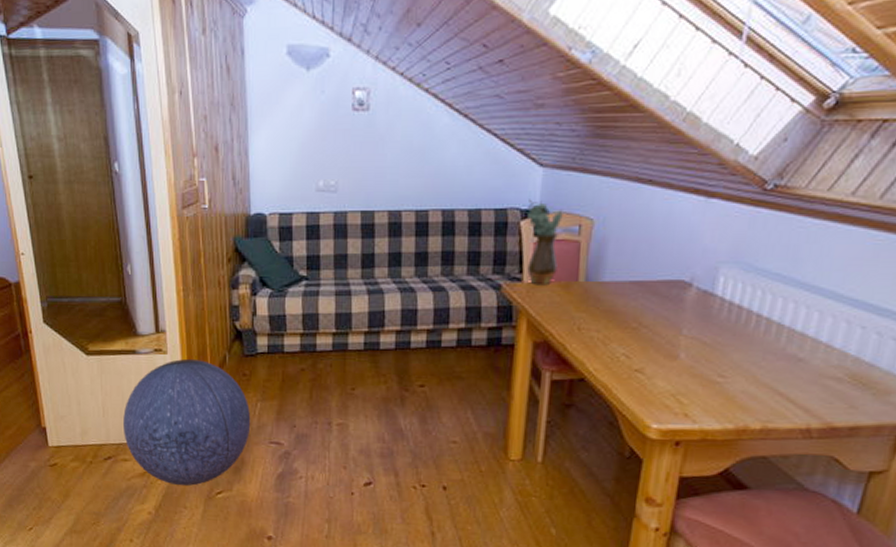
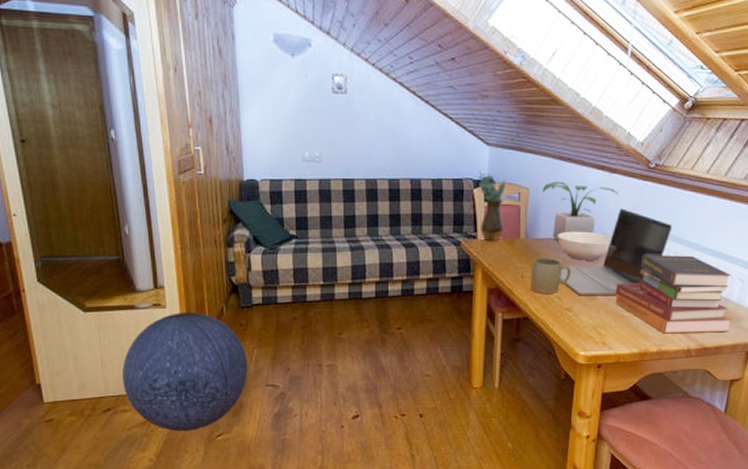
mug: none [588,306,646,351] -> present [530,258,572,294]
potted plant: none [611,210,719,285] -> present [543,182,620,241]
bowl: none [628,273,704,311] -> present [558,231,612,261]
laptop: none [629,244,795,356] -> present [560,208,673,296]
books: none [704,304,881,409] -> present [615,255,732,334]

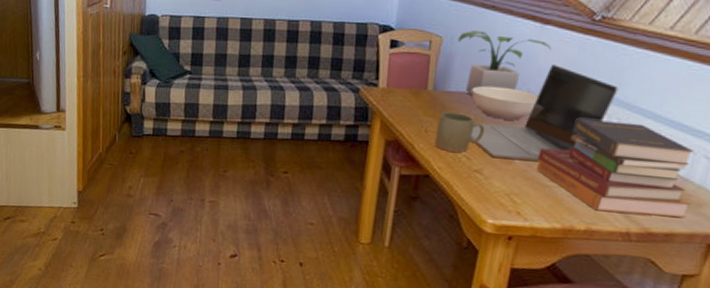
ball: present [121,313,248,431] -> none [22,136,135,248]
vase: present [478,171,506,241] -> none [382,16,416,90]

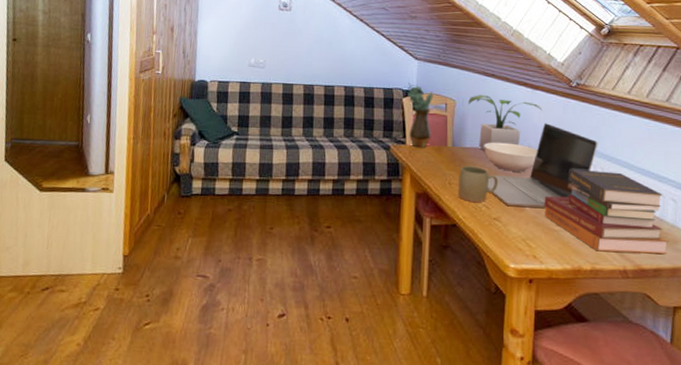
vase: none [382,16,416,90] -> present [407,82,433,147]

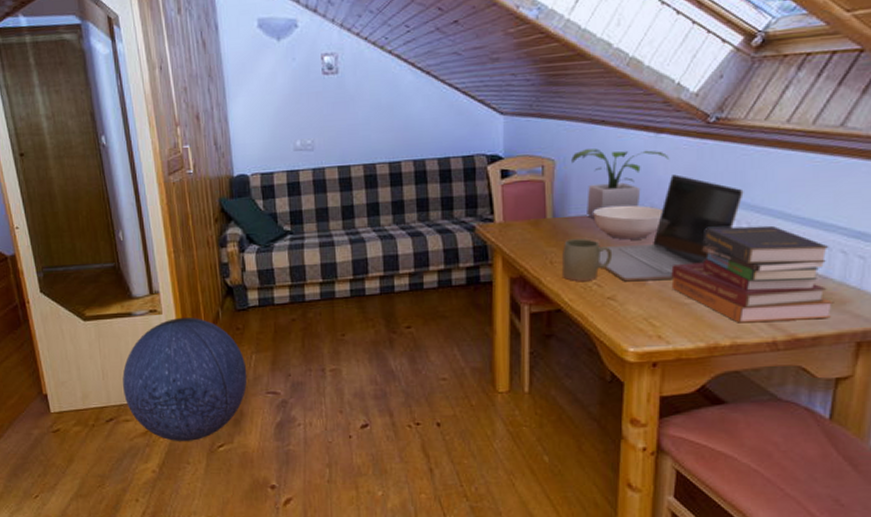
ball: none [64,198,182,317] -> present [122,318,248,441]
vase: present [407,82,433,147] -> none [492,145,526,223]

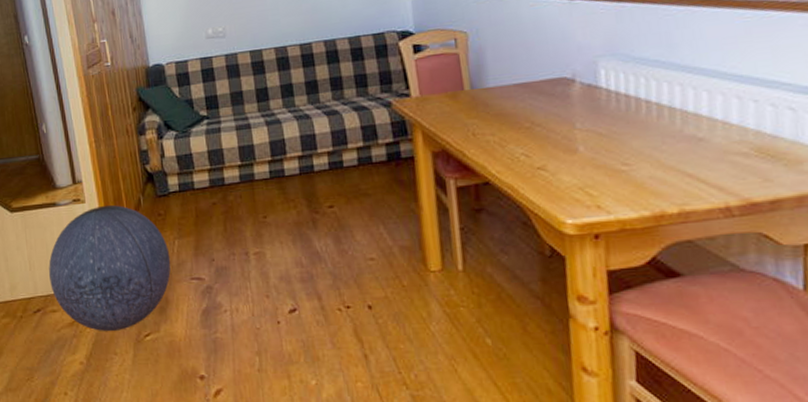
mug: present [561,239,613,281] -> none [483,108,539,152]
potted plant: present [571,148,670,219] -> none [484,16,588,88]
bowl: present [593,205,663,240] -> none [512,72,587,108]
laptop: present [598,174,744,282] -> none [522,39,672,151]
books: present [671,225,834,323] -> none [602,85,789,189]

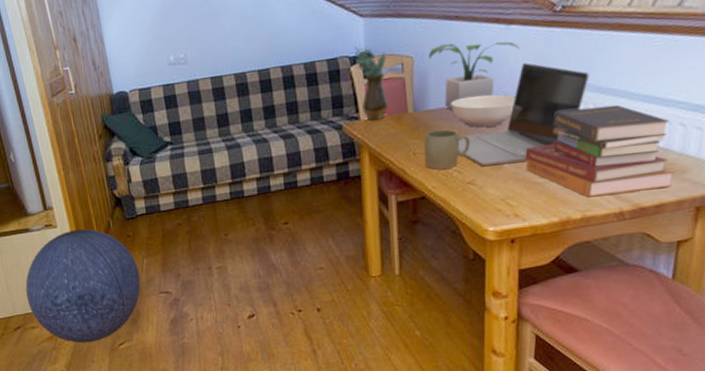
vase: none [402,21,442,98] -> present [354,46,388,120]
mug: none [483,108,539,152] -> present [423,129,471,170]
potted plant: none [484,16,588,88] -> present [429,41,521,110]
bowl: none [512,72,587,108] -> present [451,94,515,128]
laptop: none [522,39,672,151] -> present [457,62,590,167]
books: none [602,85,789,189] -> present [525,104,675,198]

